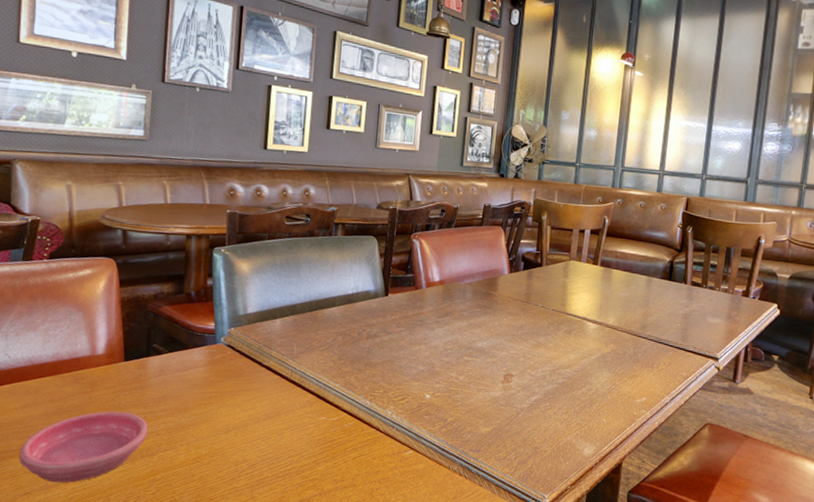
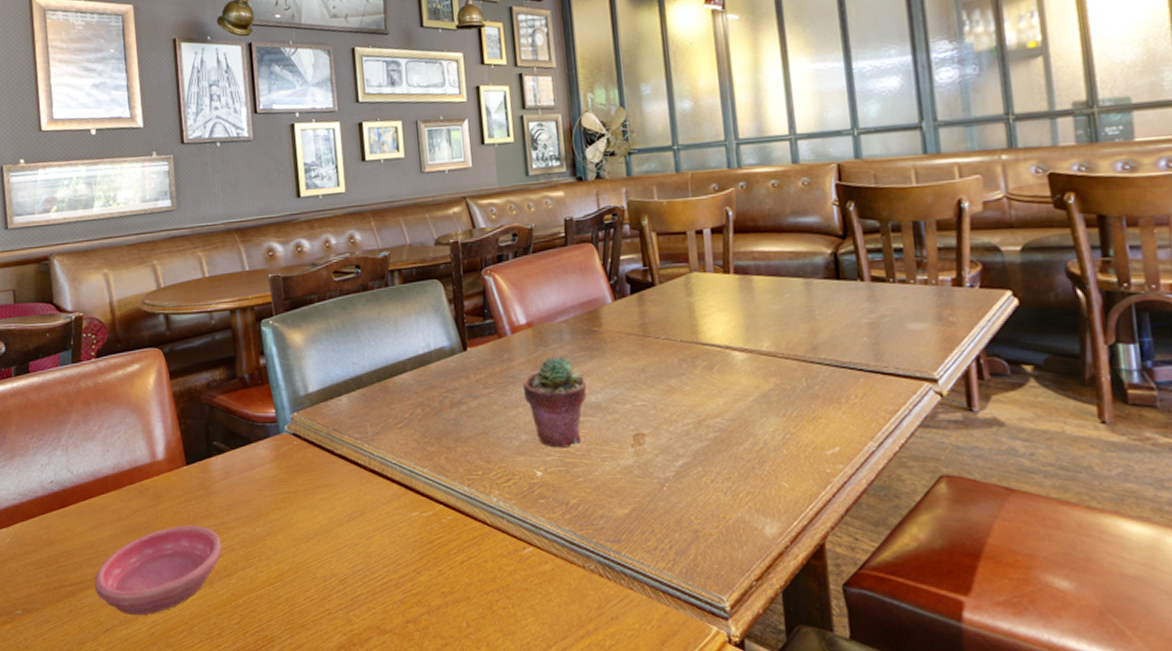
potted succulent: none [427,309,477,379] -> present [523,356,587,448]

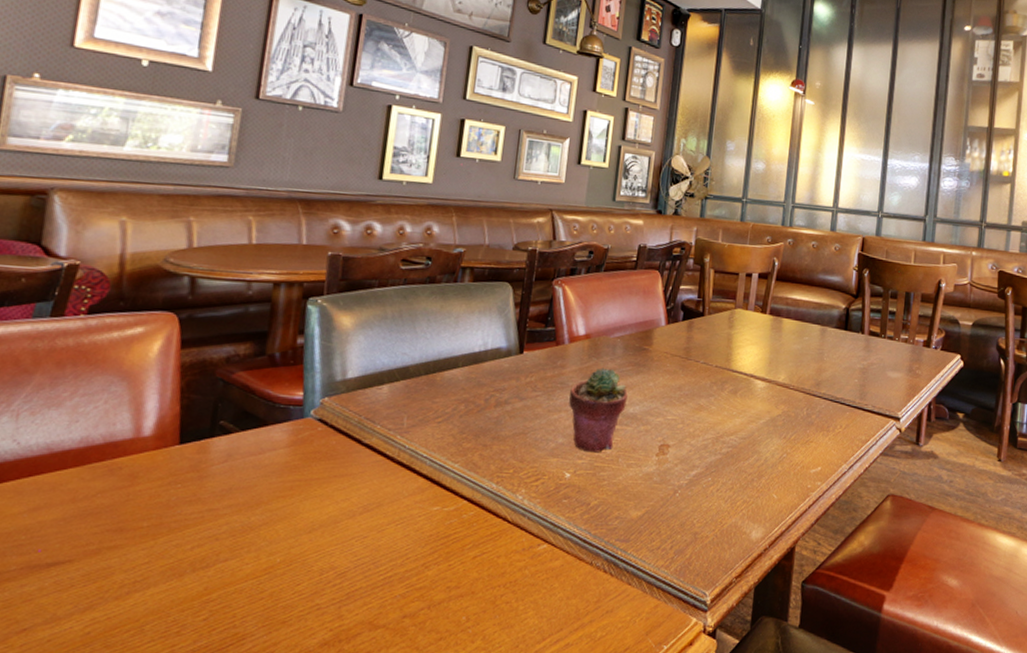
saucer: present [95,525,222,616] -> none [19,510,205,612]

